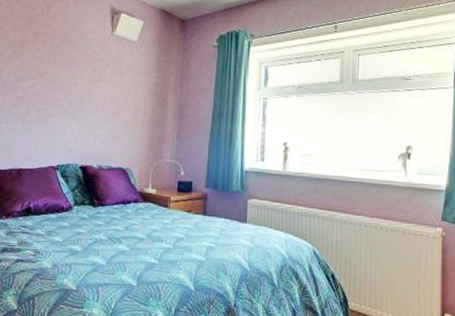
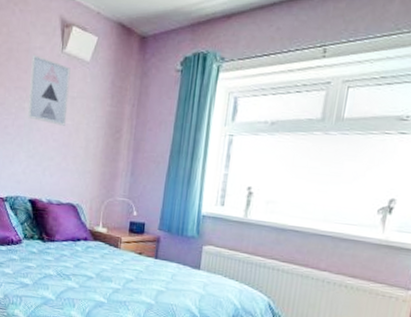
wall art: none [80,38,120,97] -> present [28,55,71,126]

